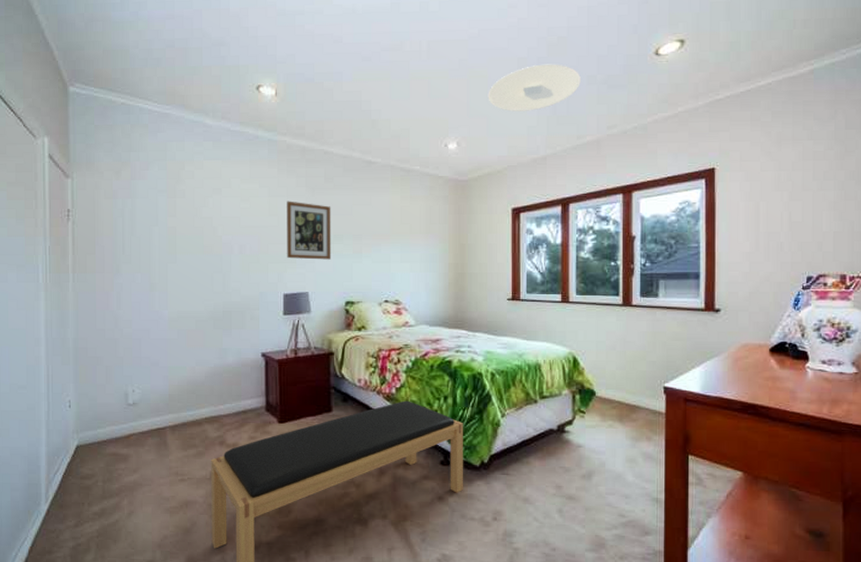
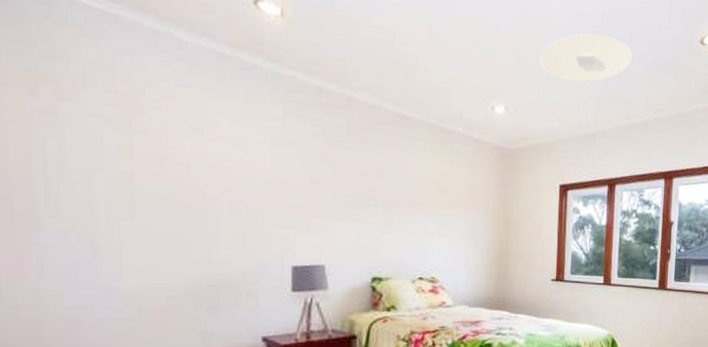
wall art: present [287,201,331,260] -> none [296,152,355,228]

